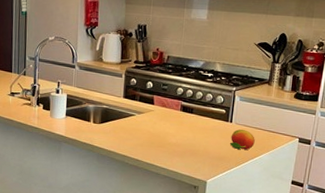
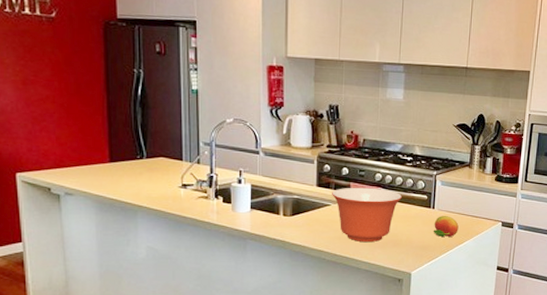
mixing bowl: none [137,99,201,150] -> present [332,187,402,242]

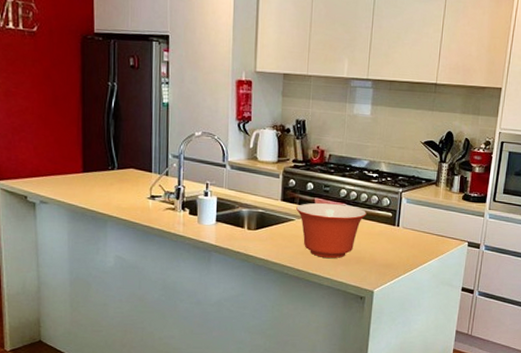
fruit: present [434,216,459,237] -> none [398,234,424,255]

